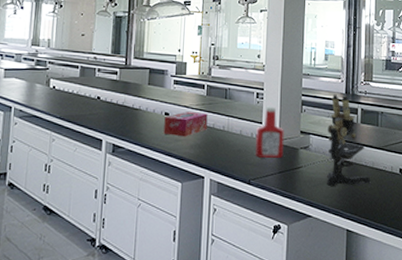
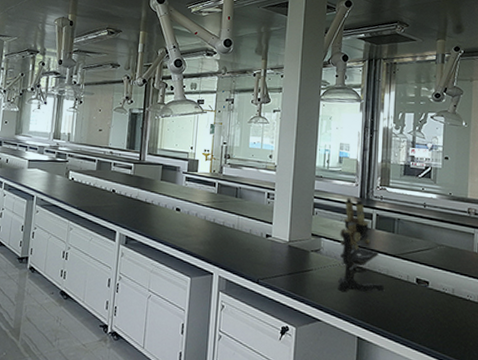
tissue box: present [163,111,208,137] -> none [174,208,218,233]
ketchup bottle: present [255,107,284,158] -> none [264,207,295,260]

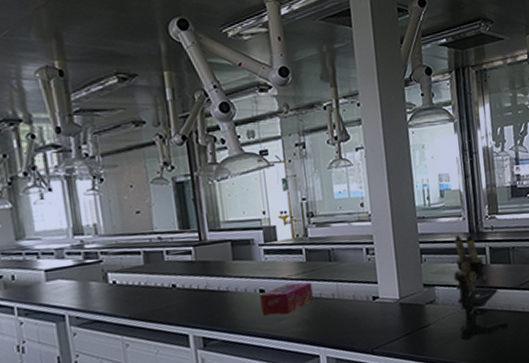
tissue box: none [174,208,218,233] -> present [260,282,314,315]

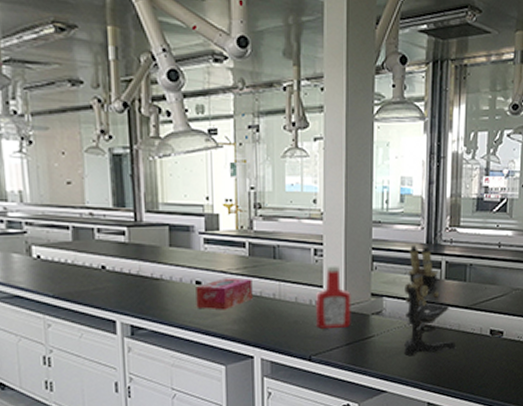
ketchup bottle: none [372,262,408,323] -> present [315,266,351,329]

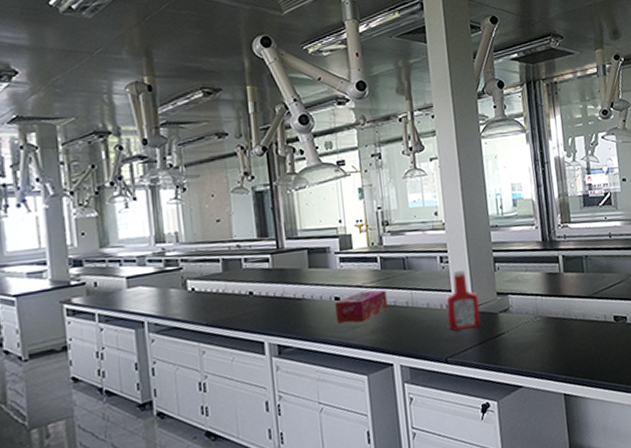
microscope: present [404,245,455,355] -> none [527,243,583,349]

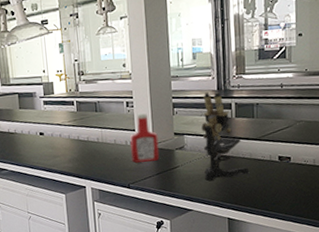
tissue box: present [335,290,388,323] -> none [40,128,82,153]
microscope: none [527,243,583,349] -> present [201,92,249,181]

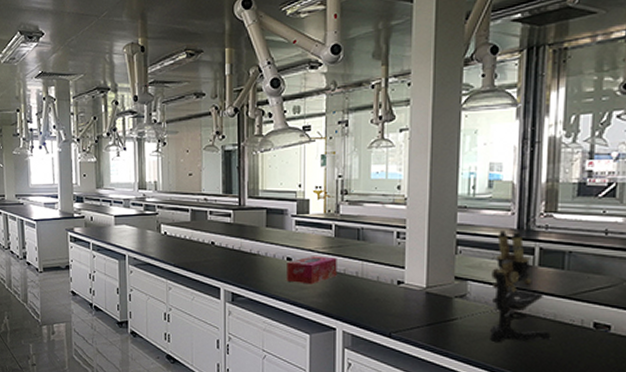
tissue box: none [40,128,82,153] -> present [287,256,337,285]
ketchup bottle: present [130,113,160,163] -> none [396,248,433,308]

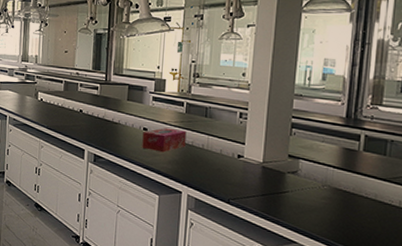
microscope: present [490,230,550,342] -> none [317,117,371,217]

